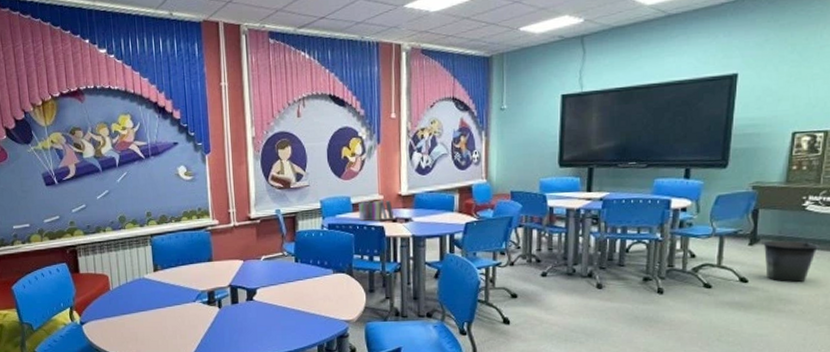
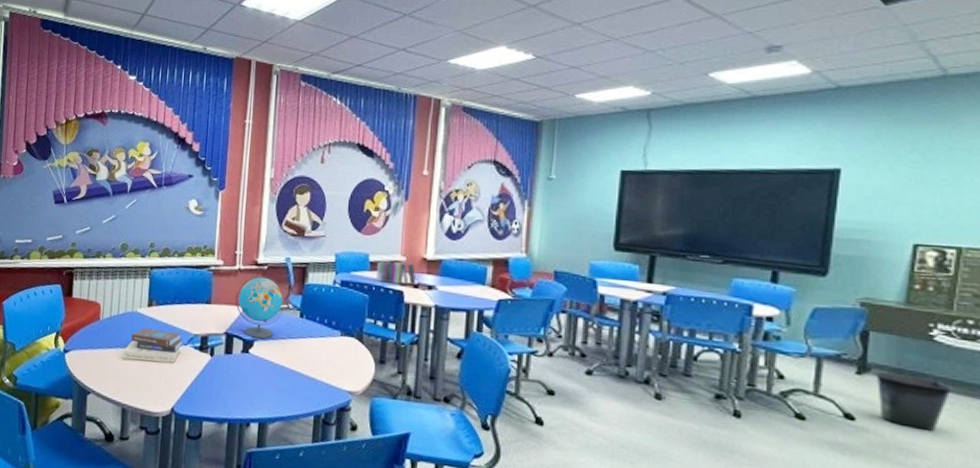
books: none [136,291,191,322] -> present [121,327,182,363]
globe: none [234,229,282,286] -> present [235,275,287,339]

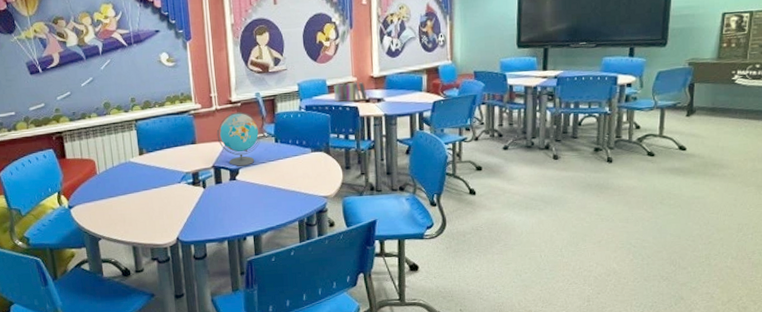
books: present [121,327,182,363] -> none [123,173,176,204]
waste bin: present [873,371,954,431] -> none [697,111,747,149]

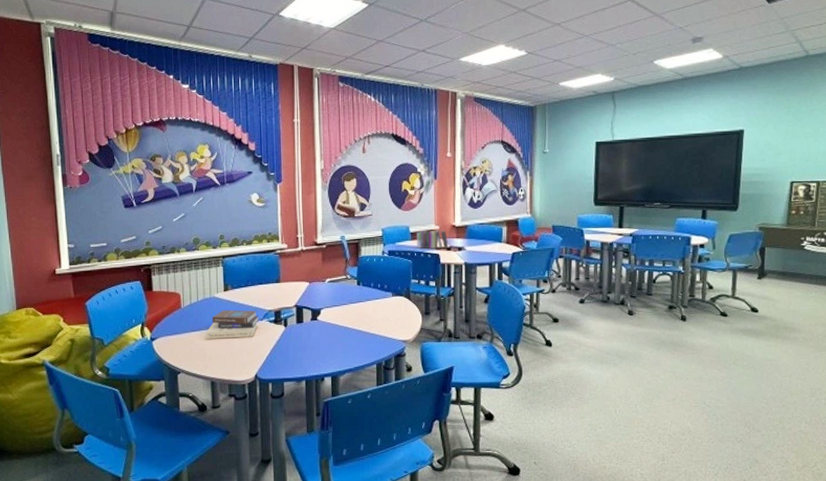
books: none [123,173,176,204] -> present [205,309,258,339]
globe: present [216,112,262,167] -> none [301,253,345,307]

